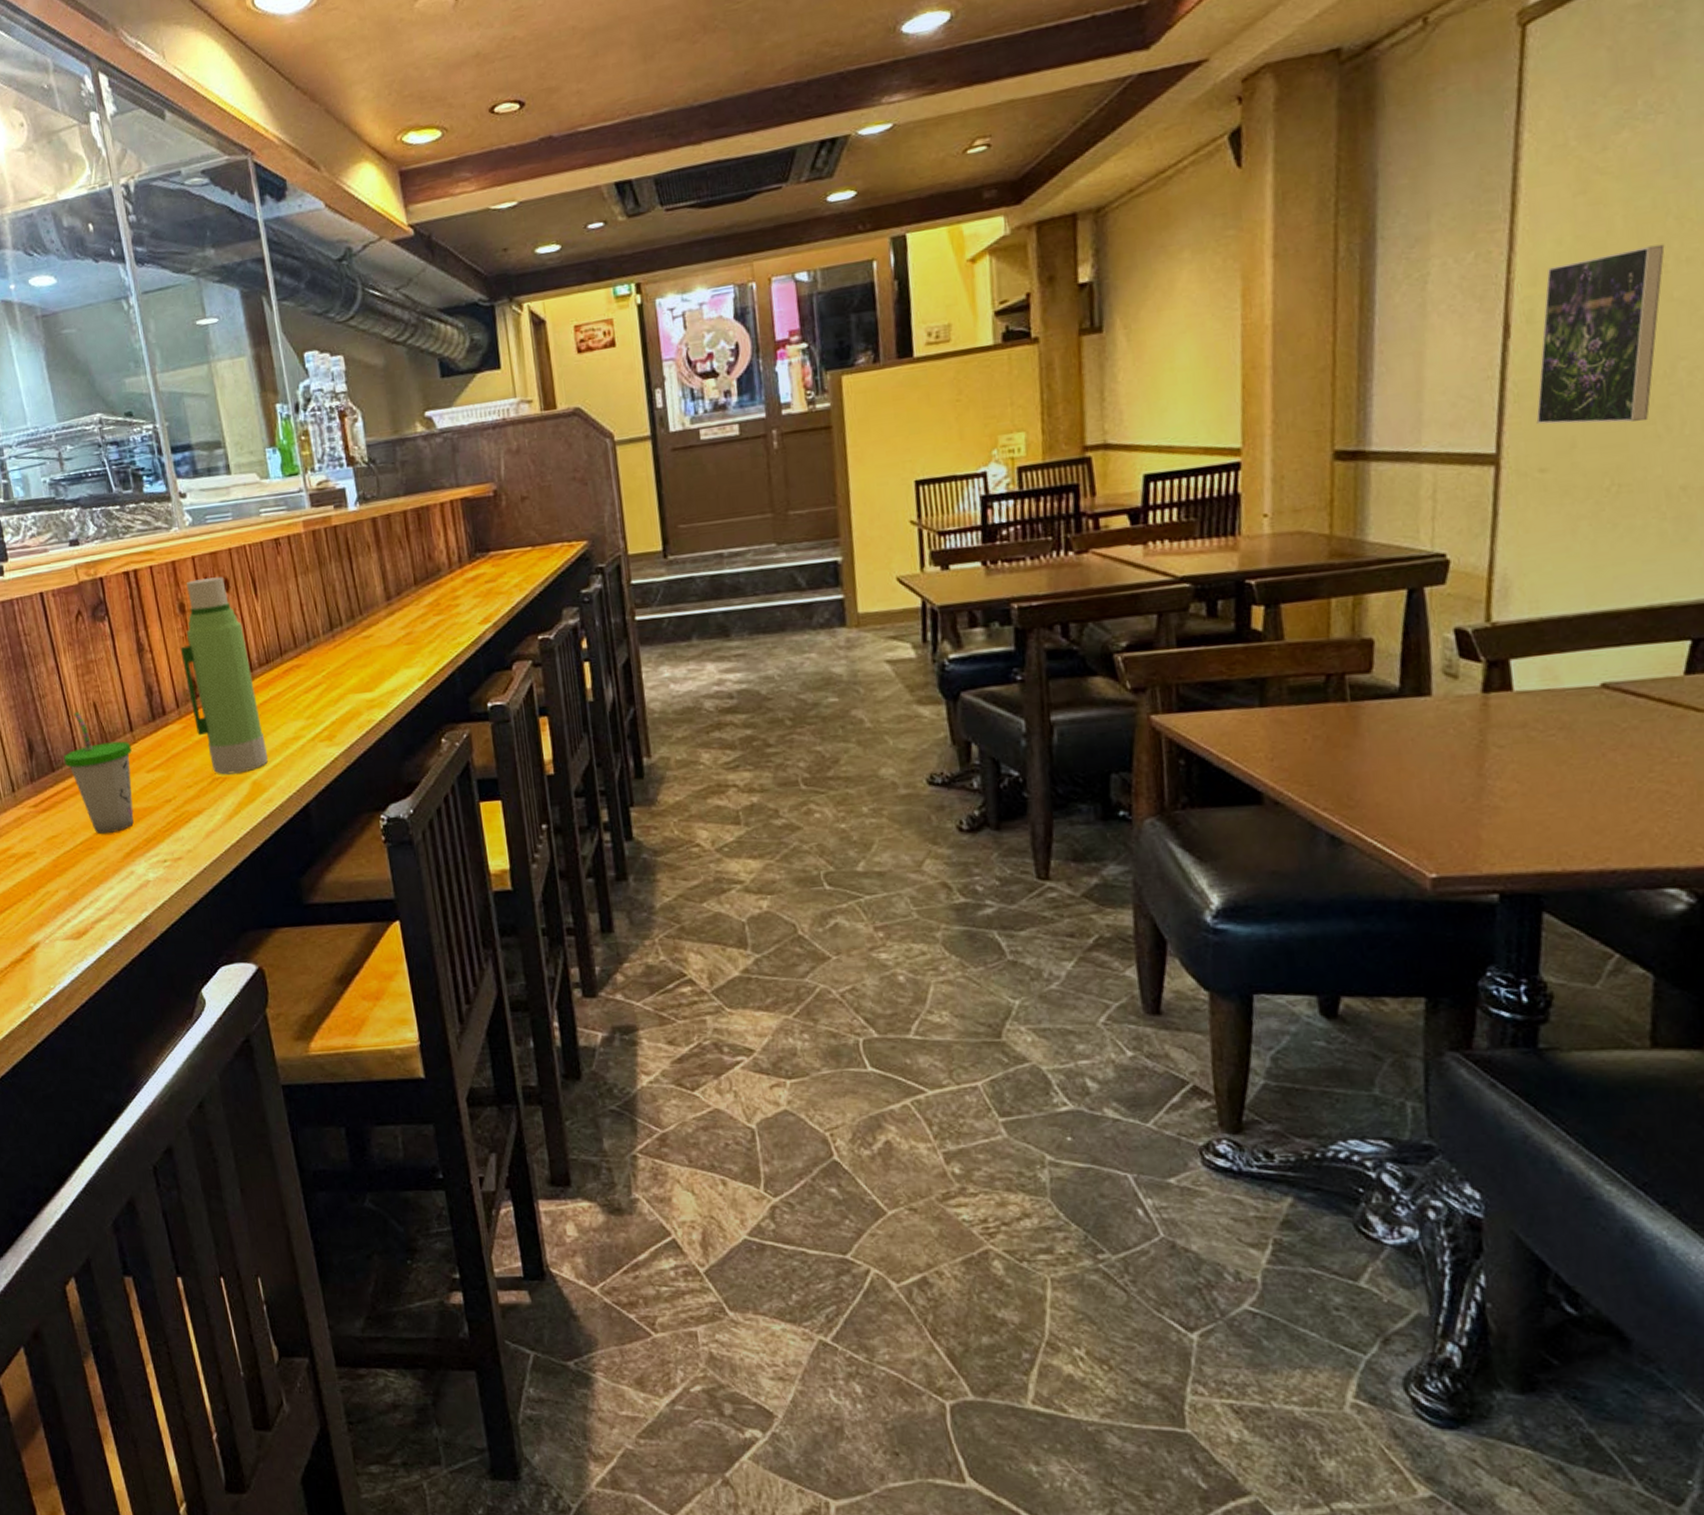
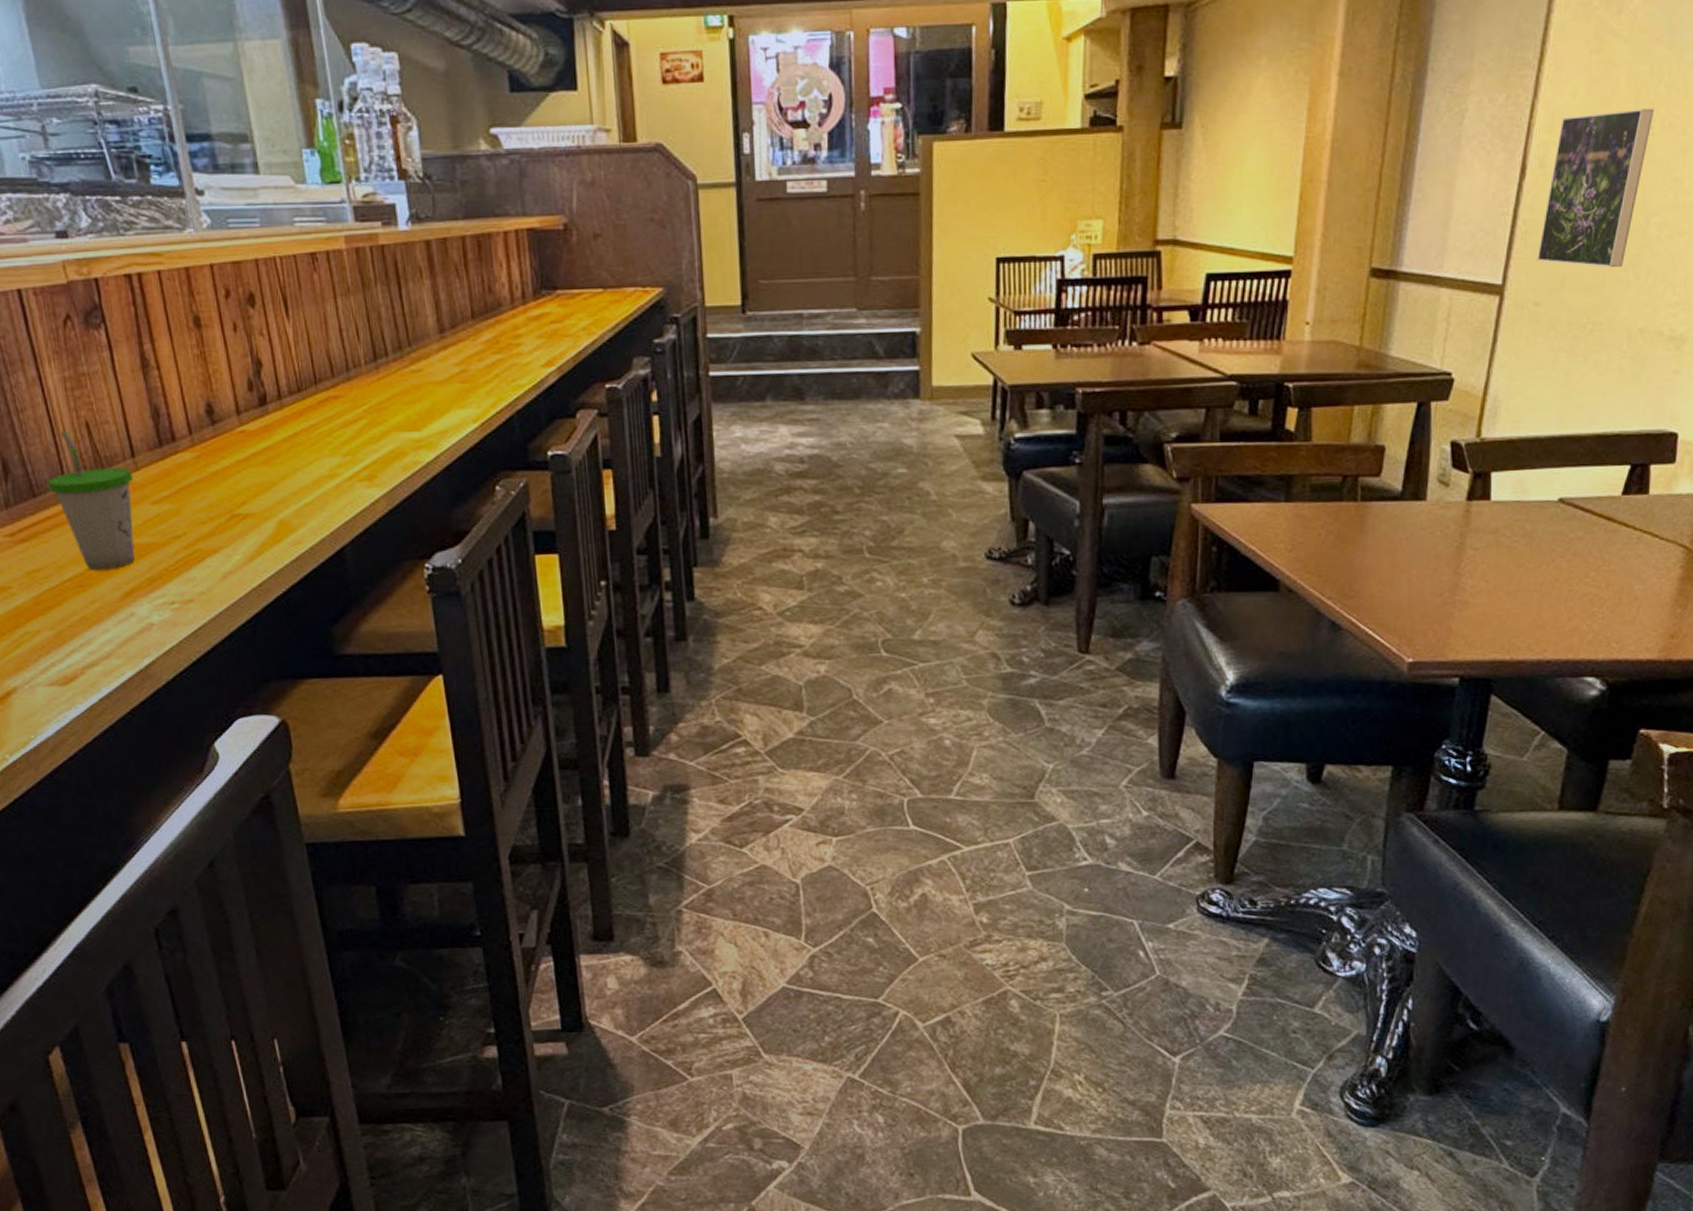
water bottle: present [180,576,268,775] -> none [194,290,297,512]

